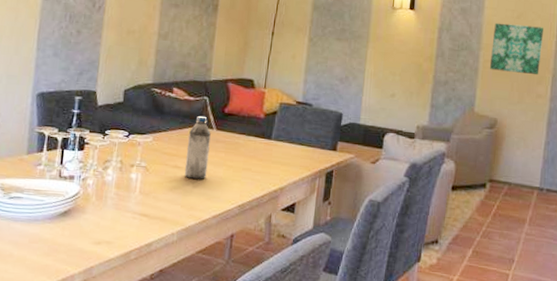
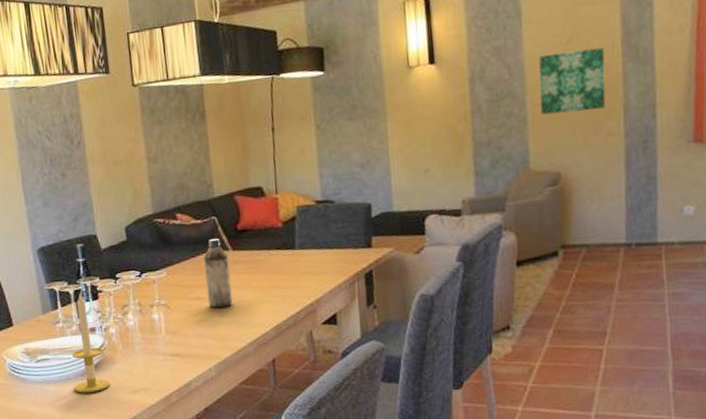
candle: none [39,140,77,237] -> present [72,292,110,393]

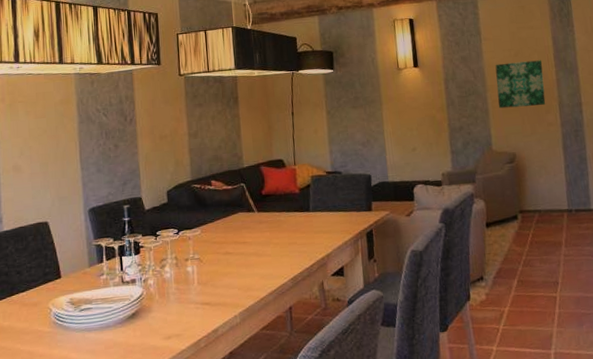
candle: present [72,292,110,393] -> none [113,247,146,340]
water bottle: present [204,239,233,308] -> none [233,202,257,262]

